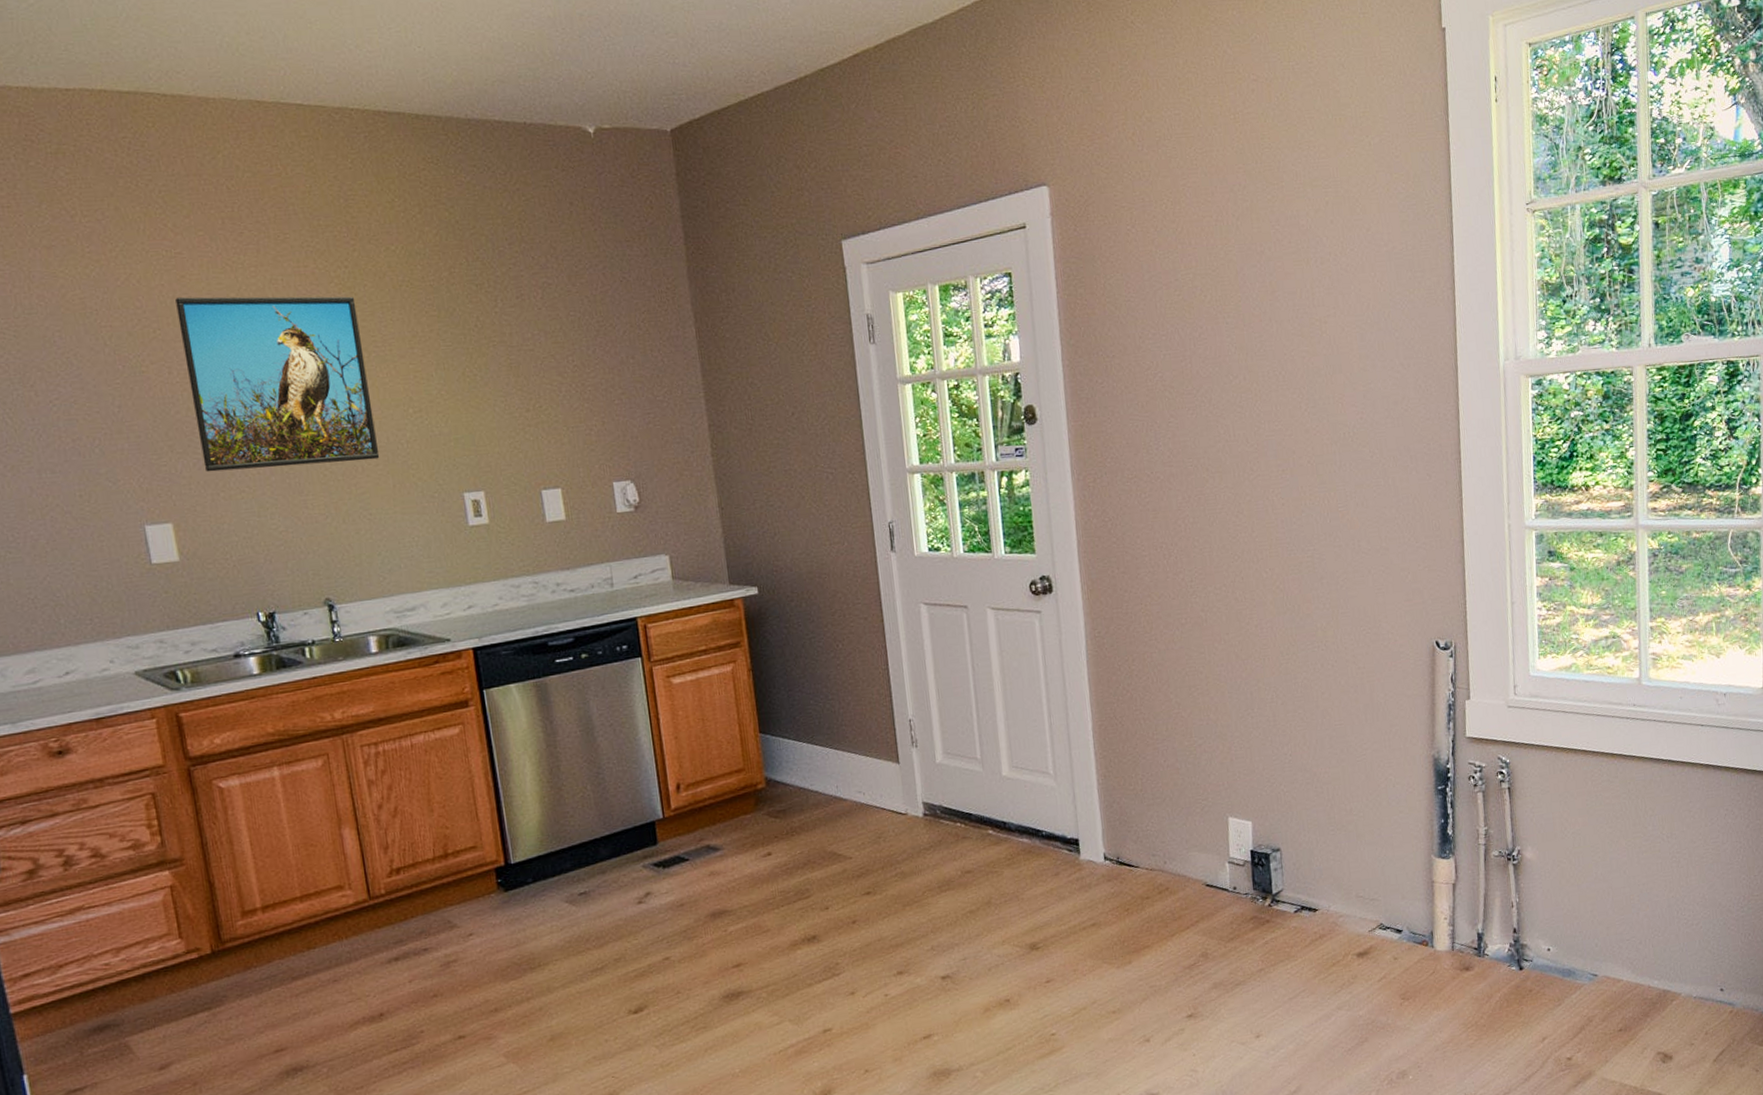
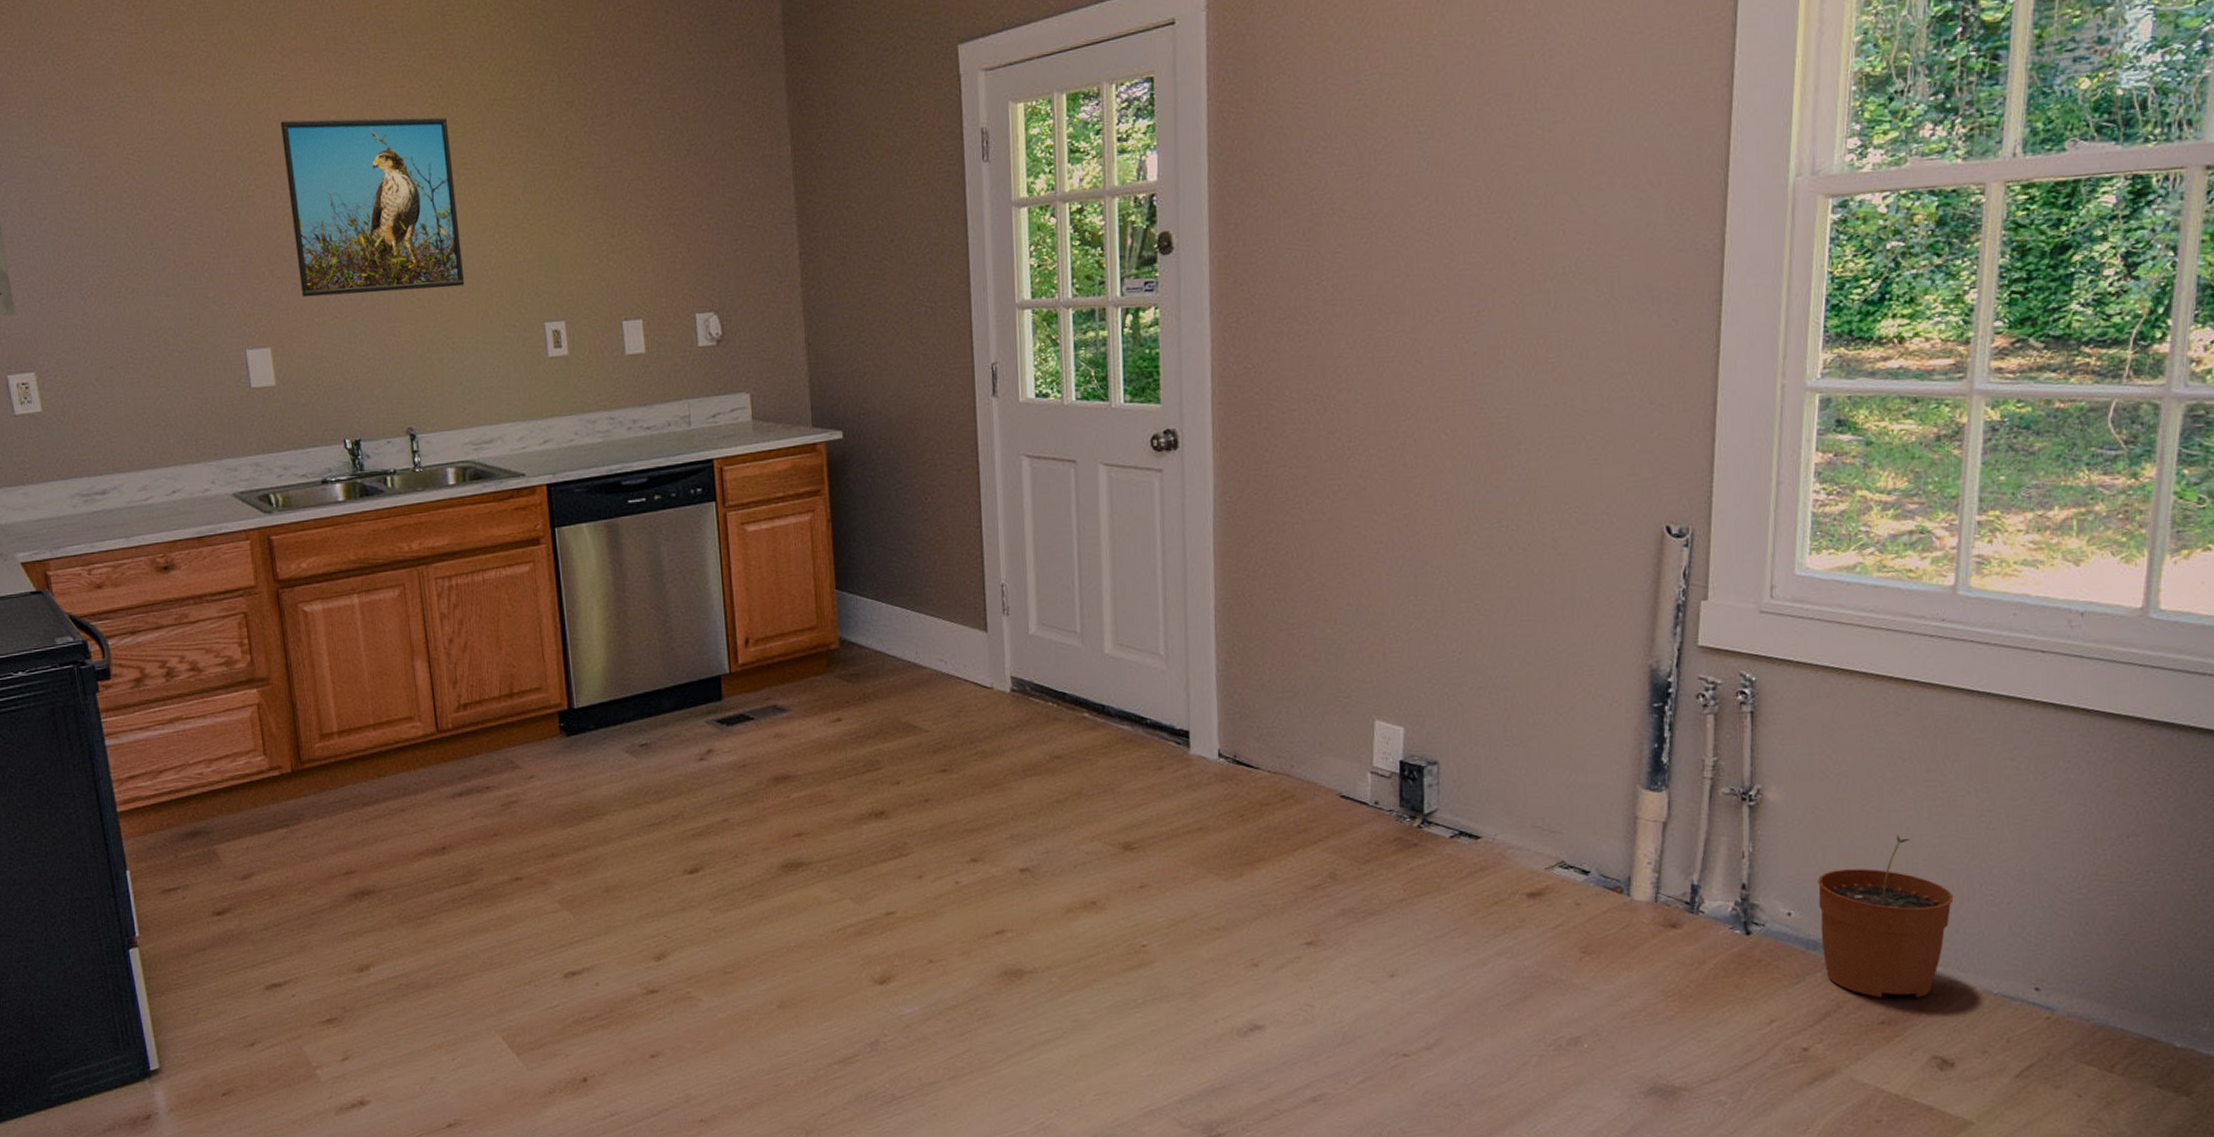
plant pot: none [1566,878,1661,1010] -> present [1818,835,1954,998]

